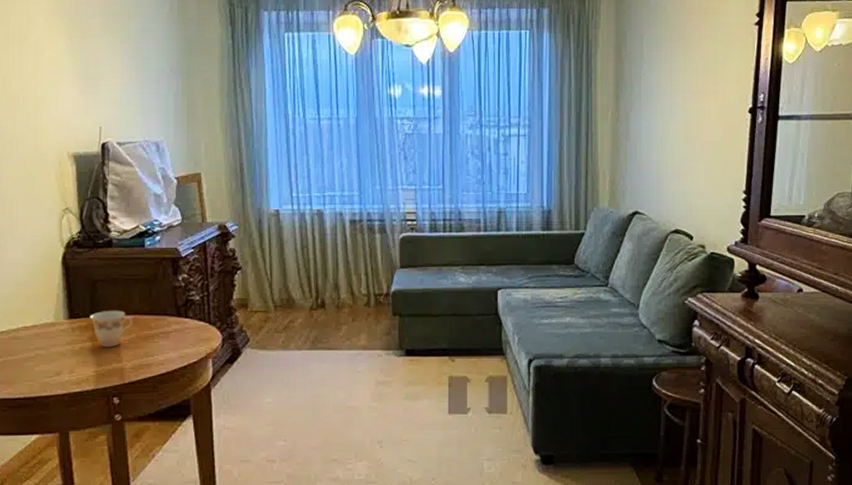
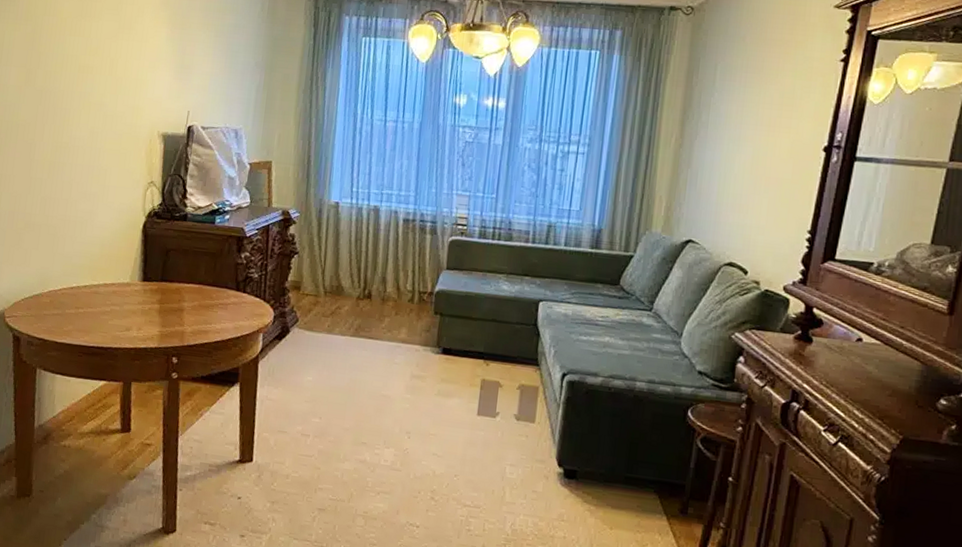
teacup: present [90,310,132,348] -> none [160,277,197,312]

